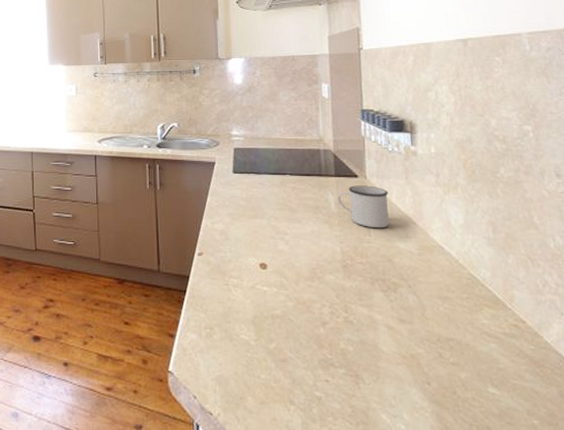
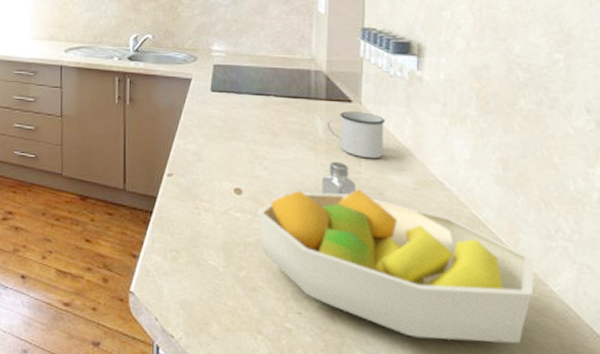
fruit bowl: none [281,258,531,397] -> present [256,189,535,344]
saltshaker: none [337,232,368,265] -> present [322,161,356,196]

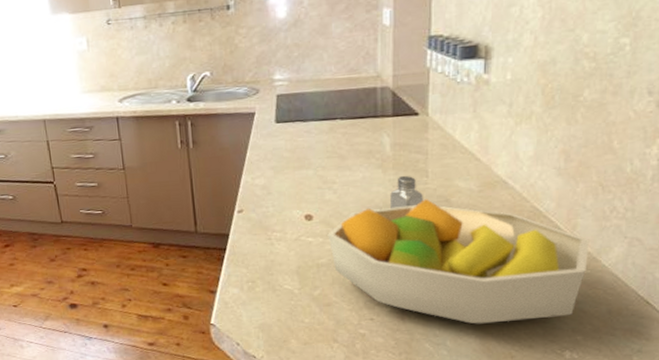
mug: present [327,111,386,159] -> none [394,123,452,169]

